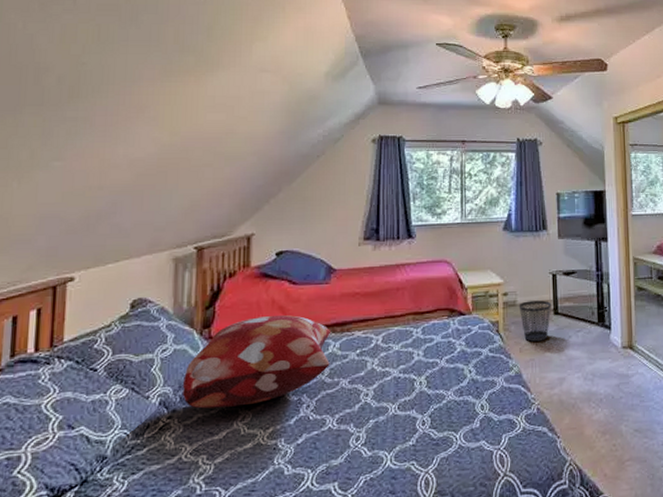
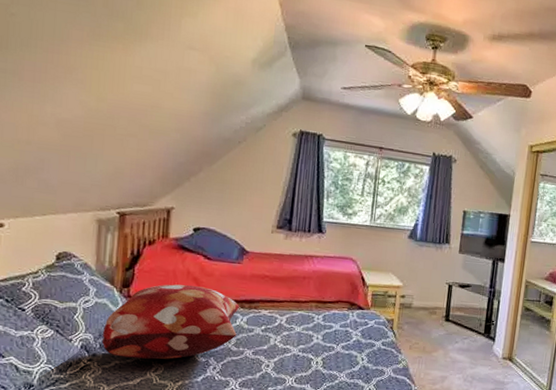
wastebasket: present [519,300,551,342] -> none [414,305,444,343]

